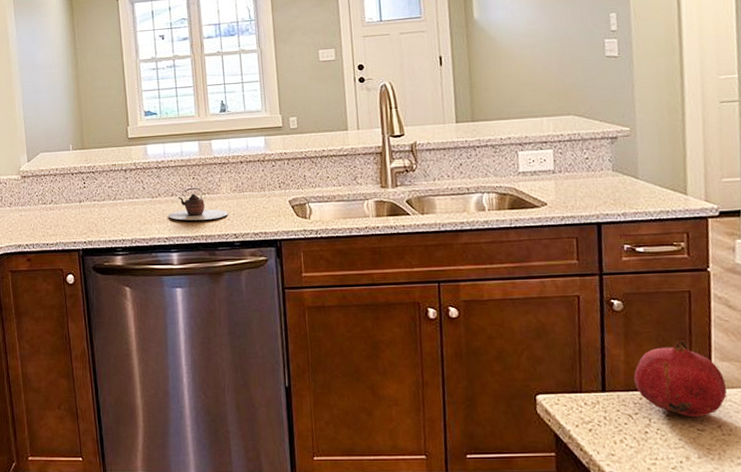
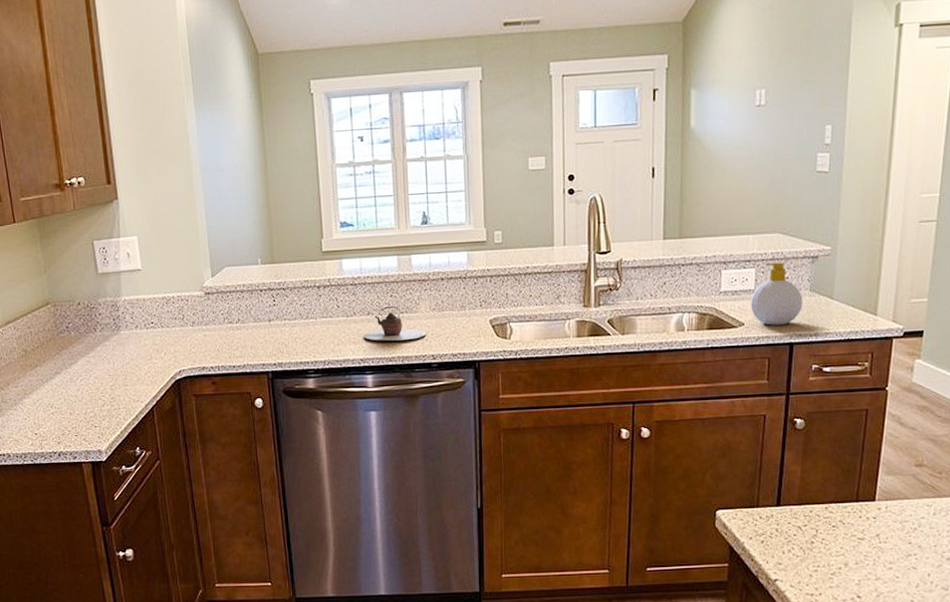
soap bottle: none [551,143,607,205] -> present [750,262,803,325]
fruit: present [634,340,727,417] -> none [807,456,888,527]

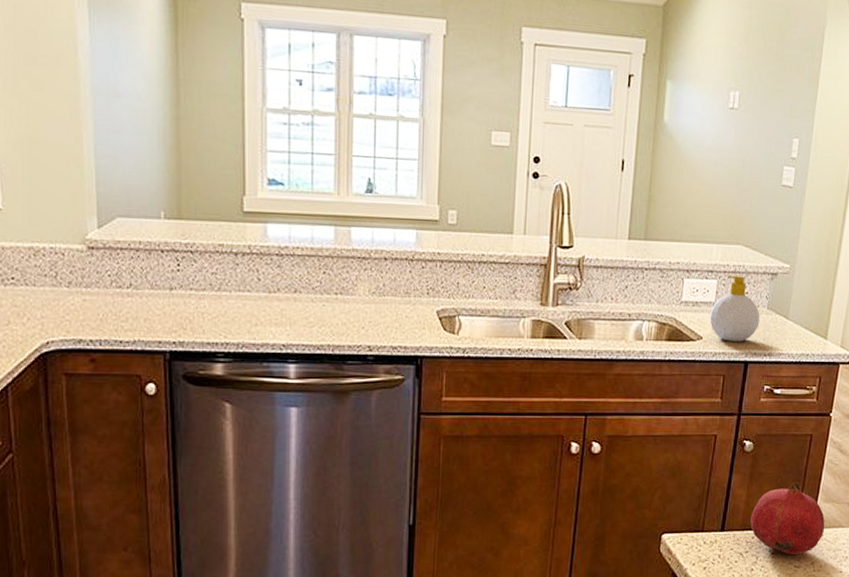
teapot: present [363,305,427,341] -> none [287,284,363,326]
fruit: none [807,456,888,527] -> present [750,482,825,554]

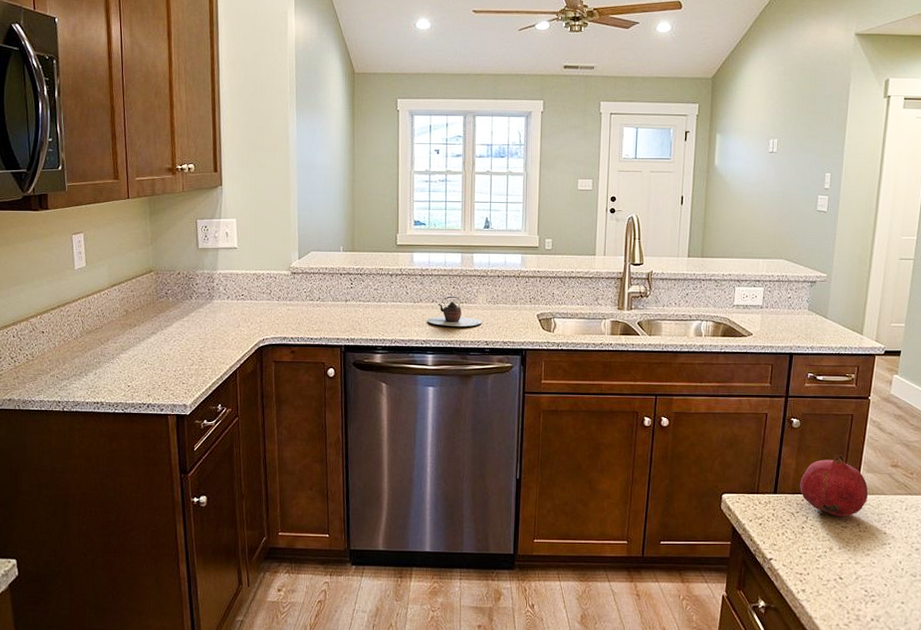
teapot: none [287,284,363,326] -> present [427,296,482,327]
soap bottle: present [710,275,760,342] -> none [758,284,802,337]

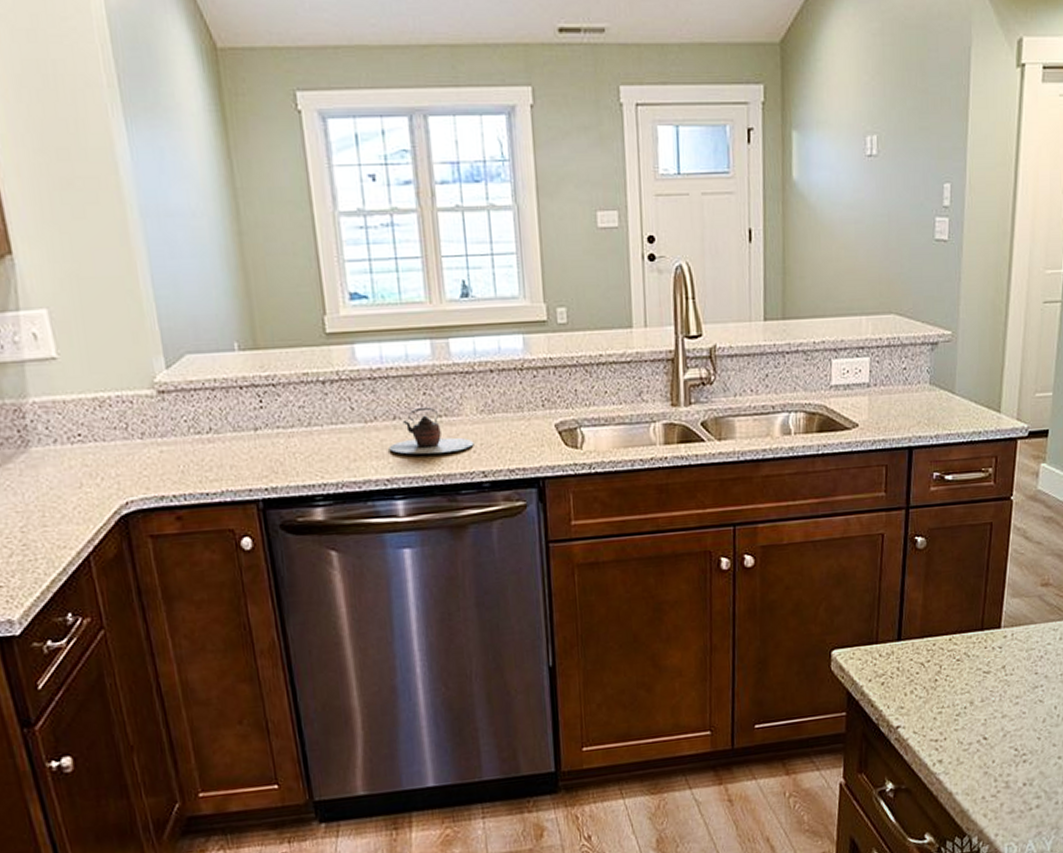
fruit: present [800,454,868,516] -> none [930,578,1014,660]

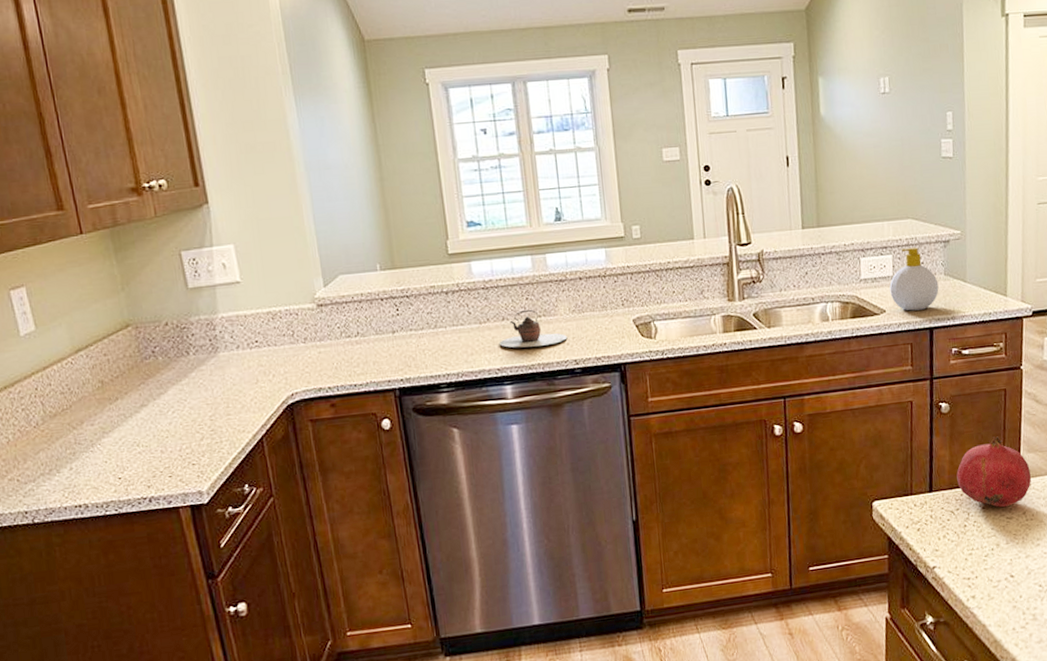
soap bottle: none [865,349,922,426] -> present [889,247,939,311]
fruit: none [930,578,1014,660] -> present [956,436,1031,507]

